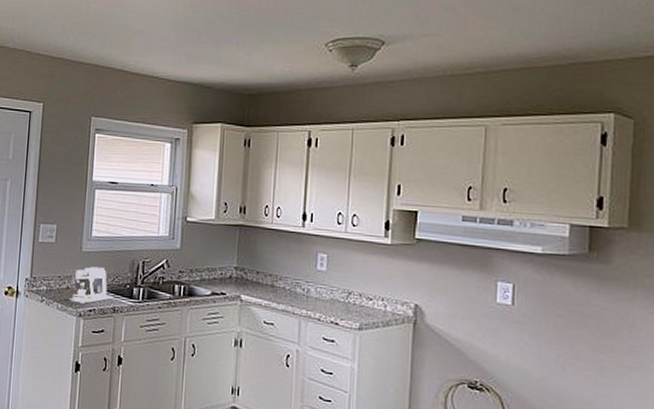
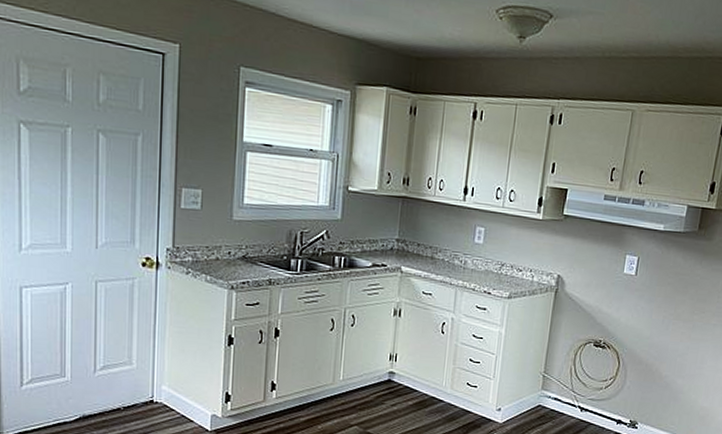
coffee maker: present [69,266,115,304] -> none [219,236,271,276]

